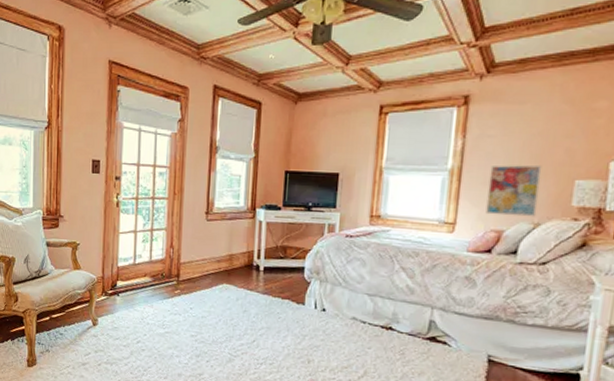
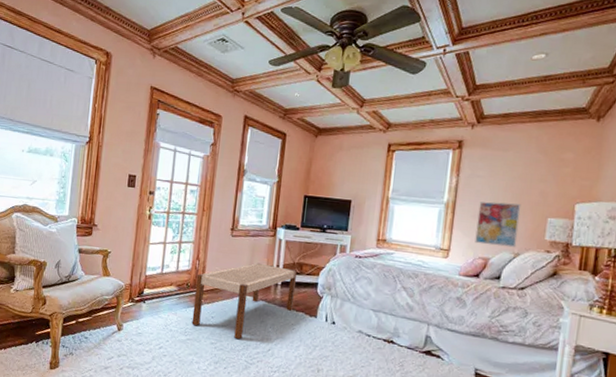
bench: none [169,248,280,331] -> present [191,263,297,340]

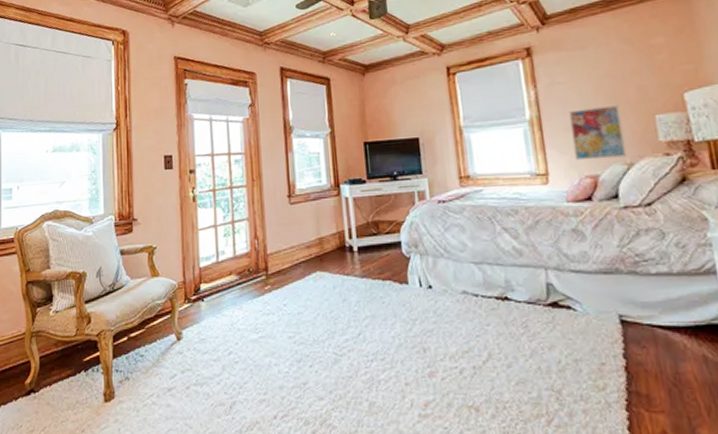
bench: present [191,263,297,340] -> none [258,229,377,328]

